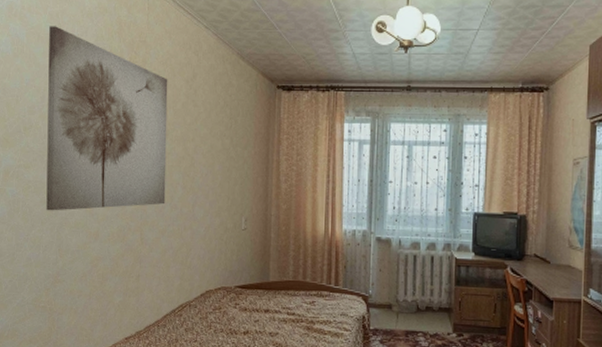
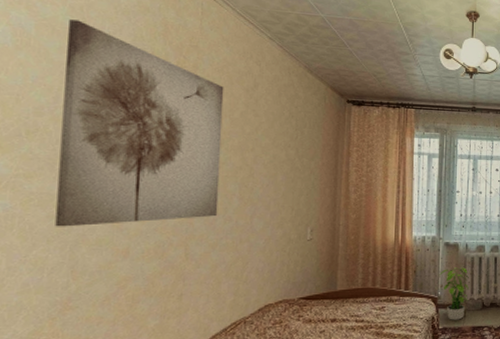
potted plant: none [369,265,403,322] -> present [438,267,470,320]

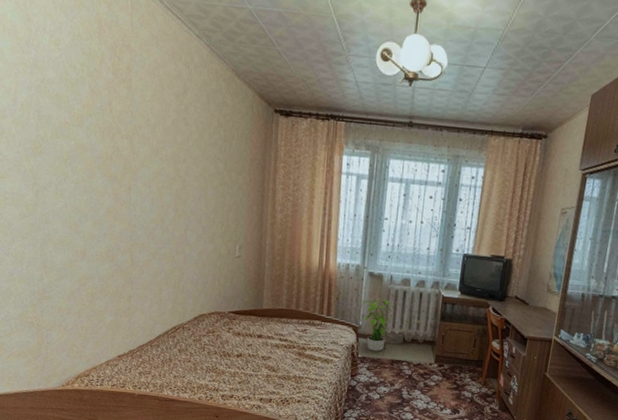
wall art: present [55,19,224,227] -> none [16,16,156,227]

